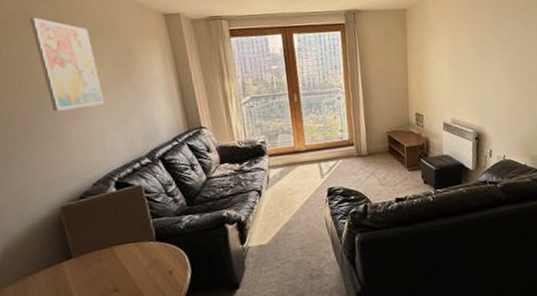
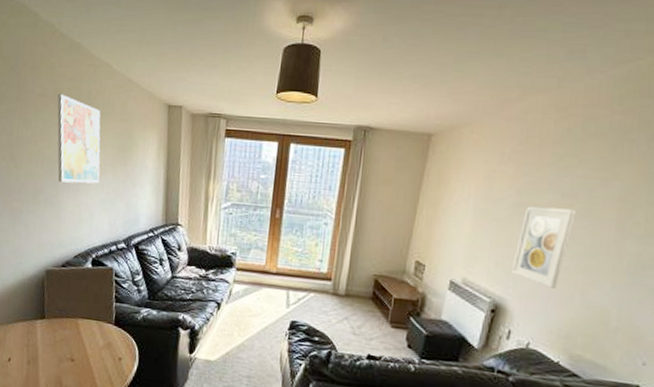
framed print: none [482,51,515,112] -> present [510,206,576,288]

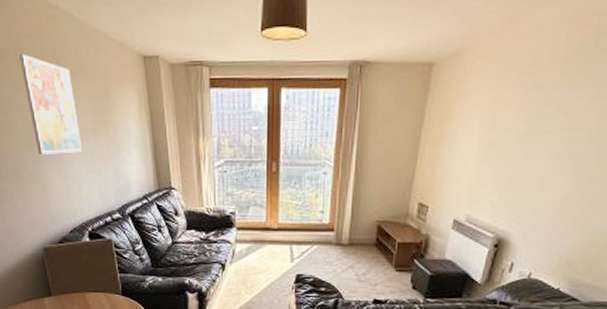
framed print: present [510,206,576,288] -> none [514,134,584,217]

